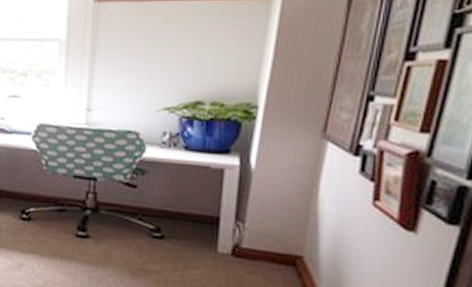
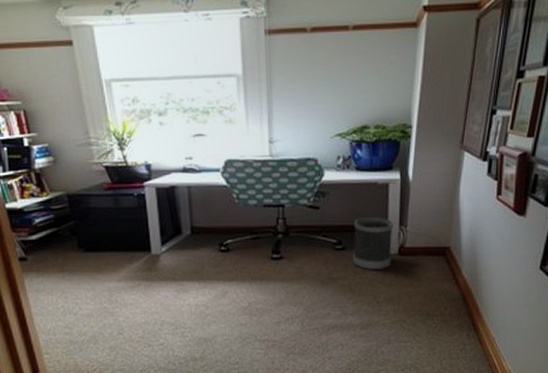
wastebasket: none [173,204,227,271] -> present [353,217,393,271]

